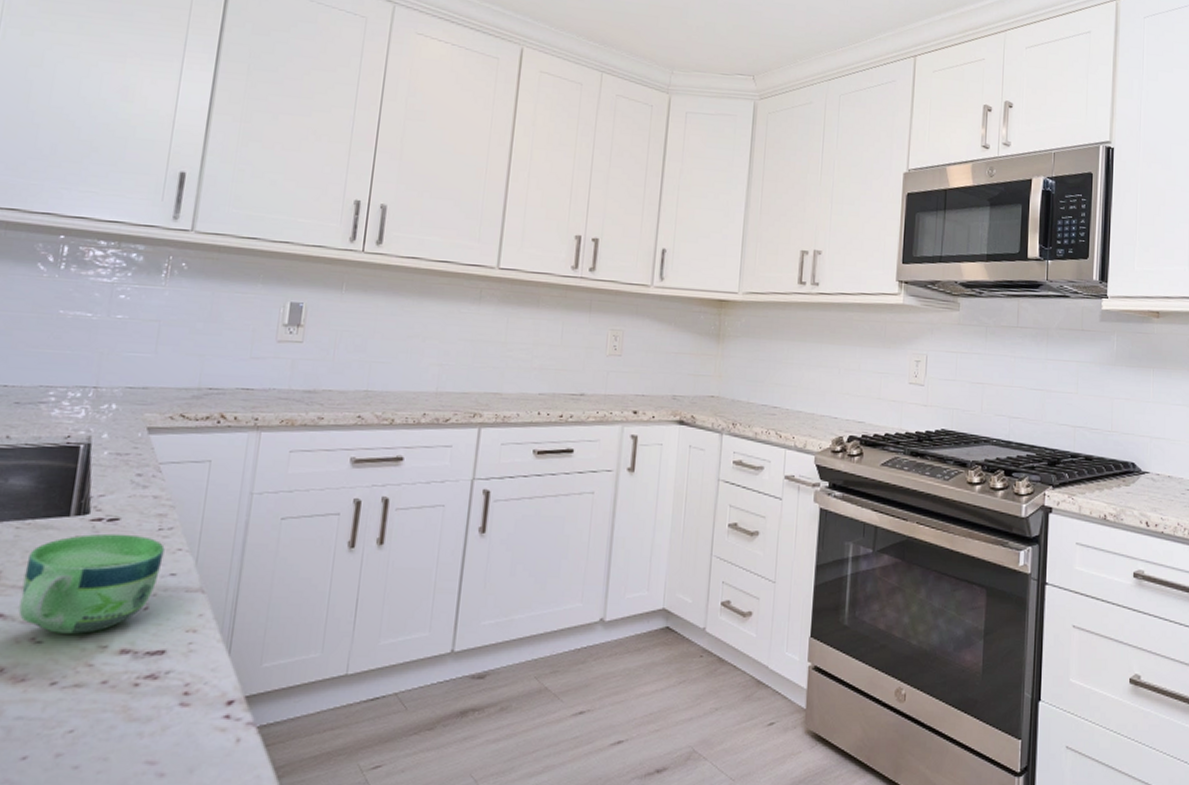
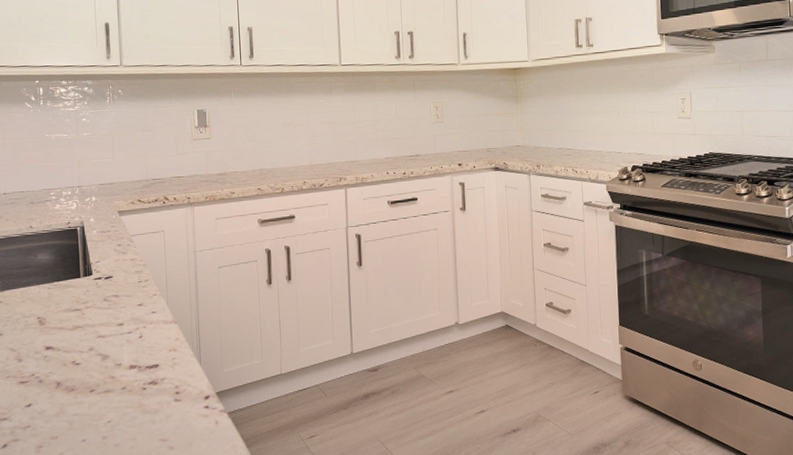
cup: present [18,533,165,634] -> none [60,287,145,357]

